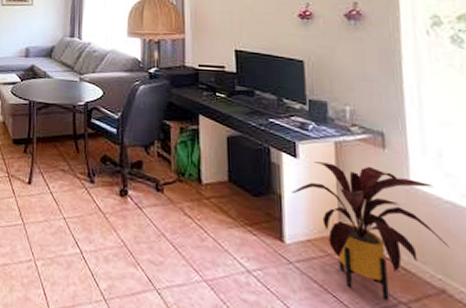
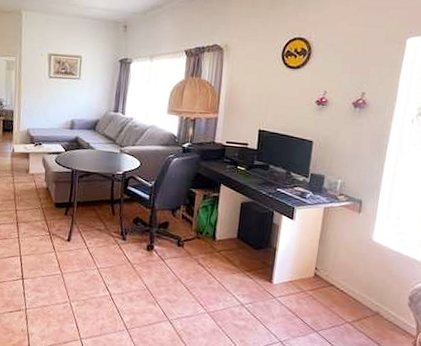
house plant: present [292,161,451,301] -> none [285,223,390,322]

